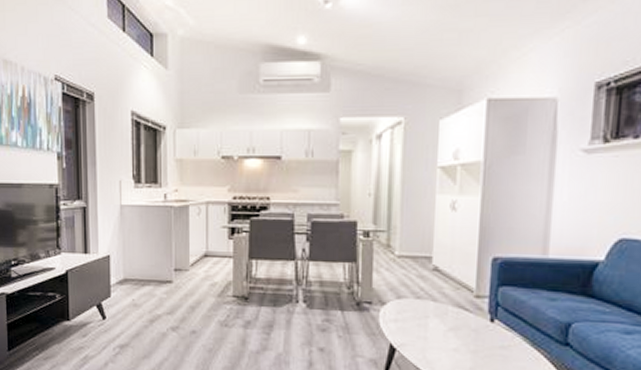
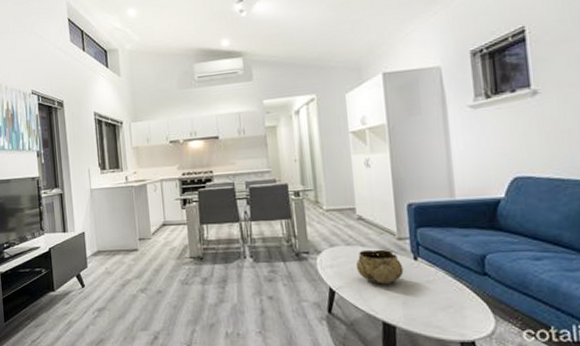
decorative bowl: none [423,305,477,347] -> present [355,249,404,285]

